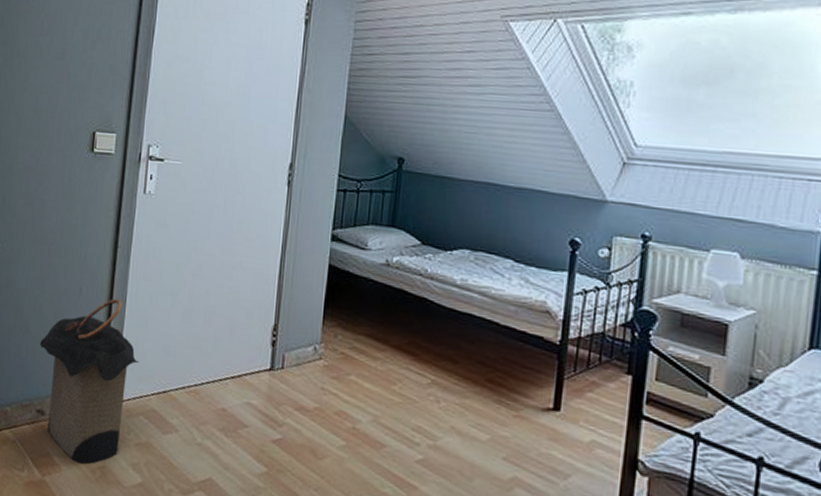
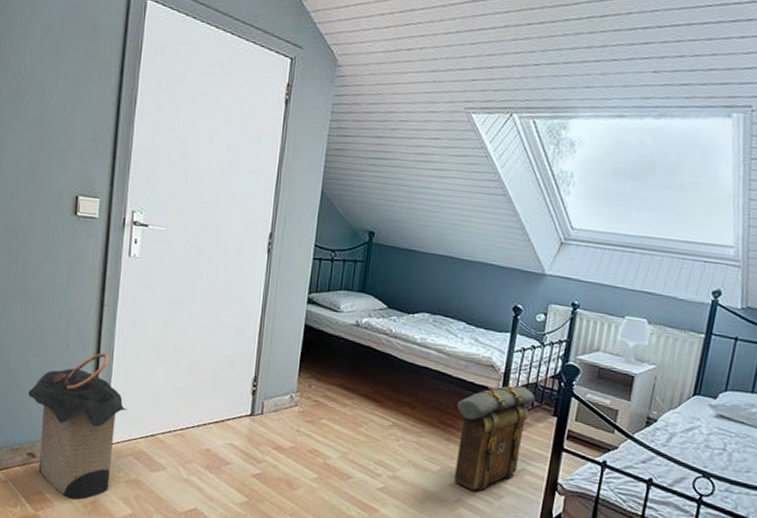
backpack: none [507,335,602,467] -> present [454,385,535,491]

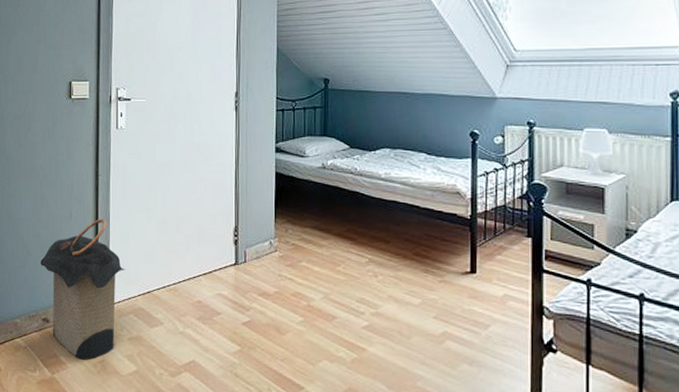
backpack: present [454,385,535,491] -> none [429,210,505,322]

